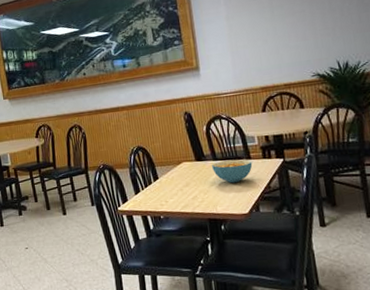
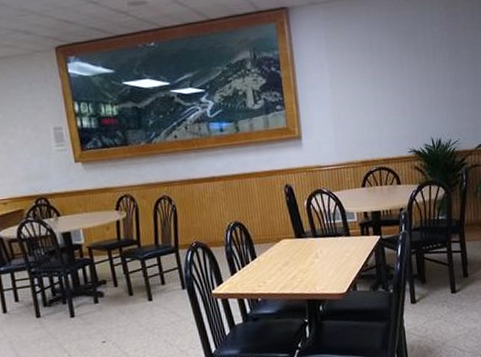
cereal bowl: present [211,159,253,183] -> none [311,236,352,262]

